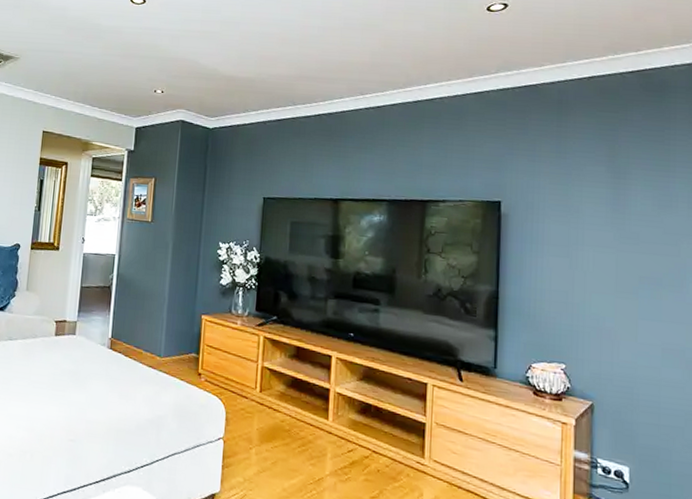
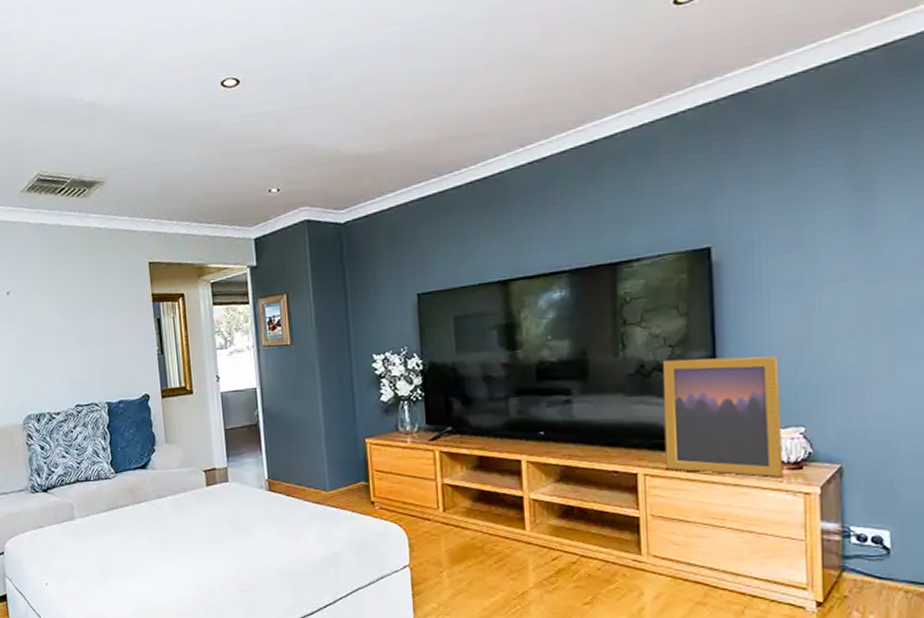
picture frame: none [451,288,548,406] -> present [662,356,784,478]

